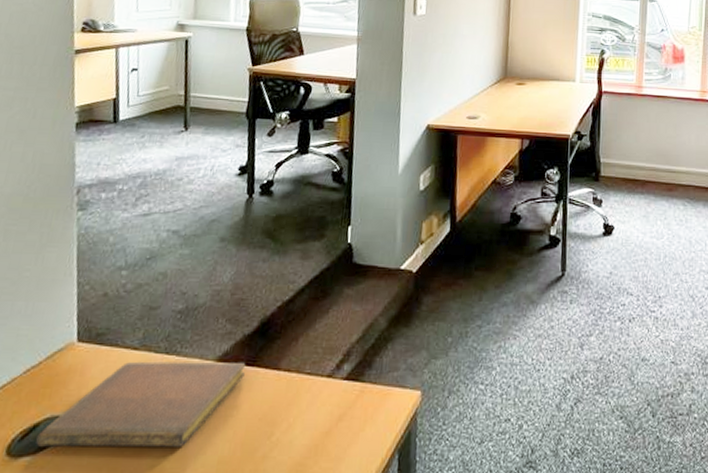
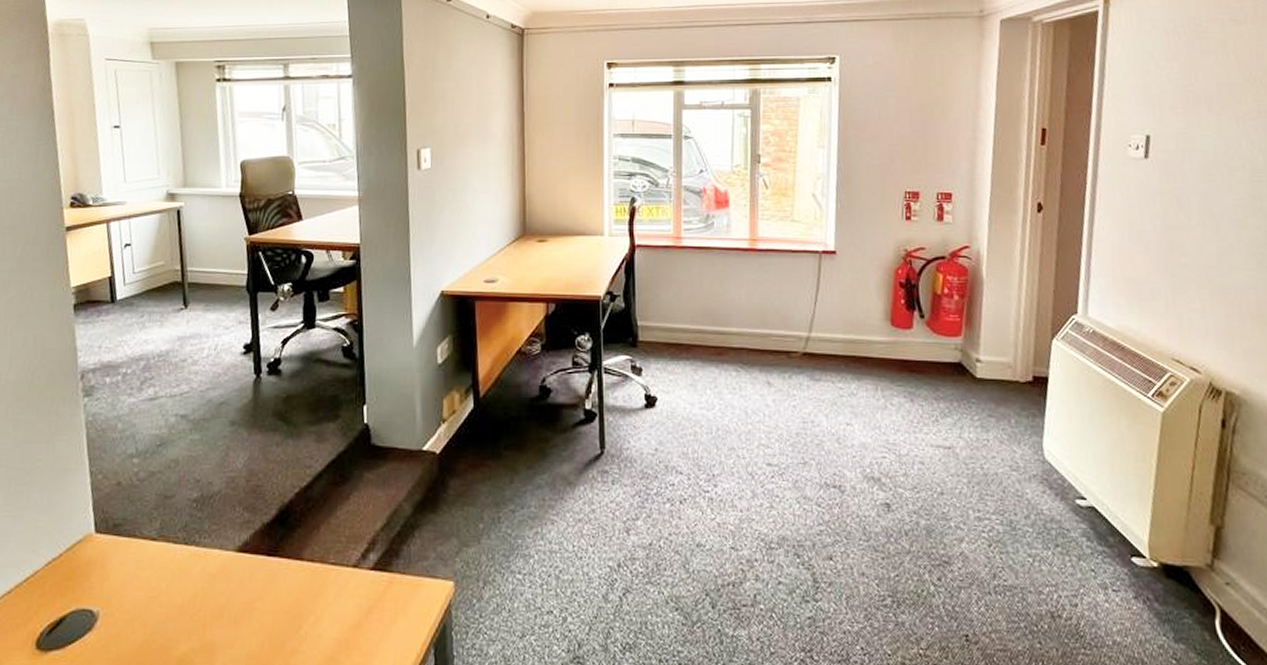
notebook: present [36,361,246,448] -> none [64,552,267,641]

